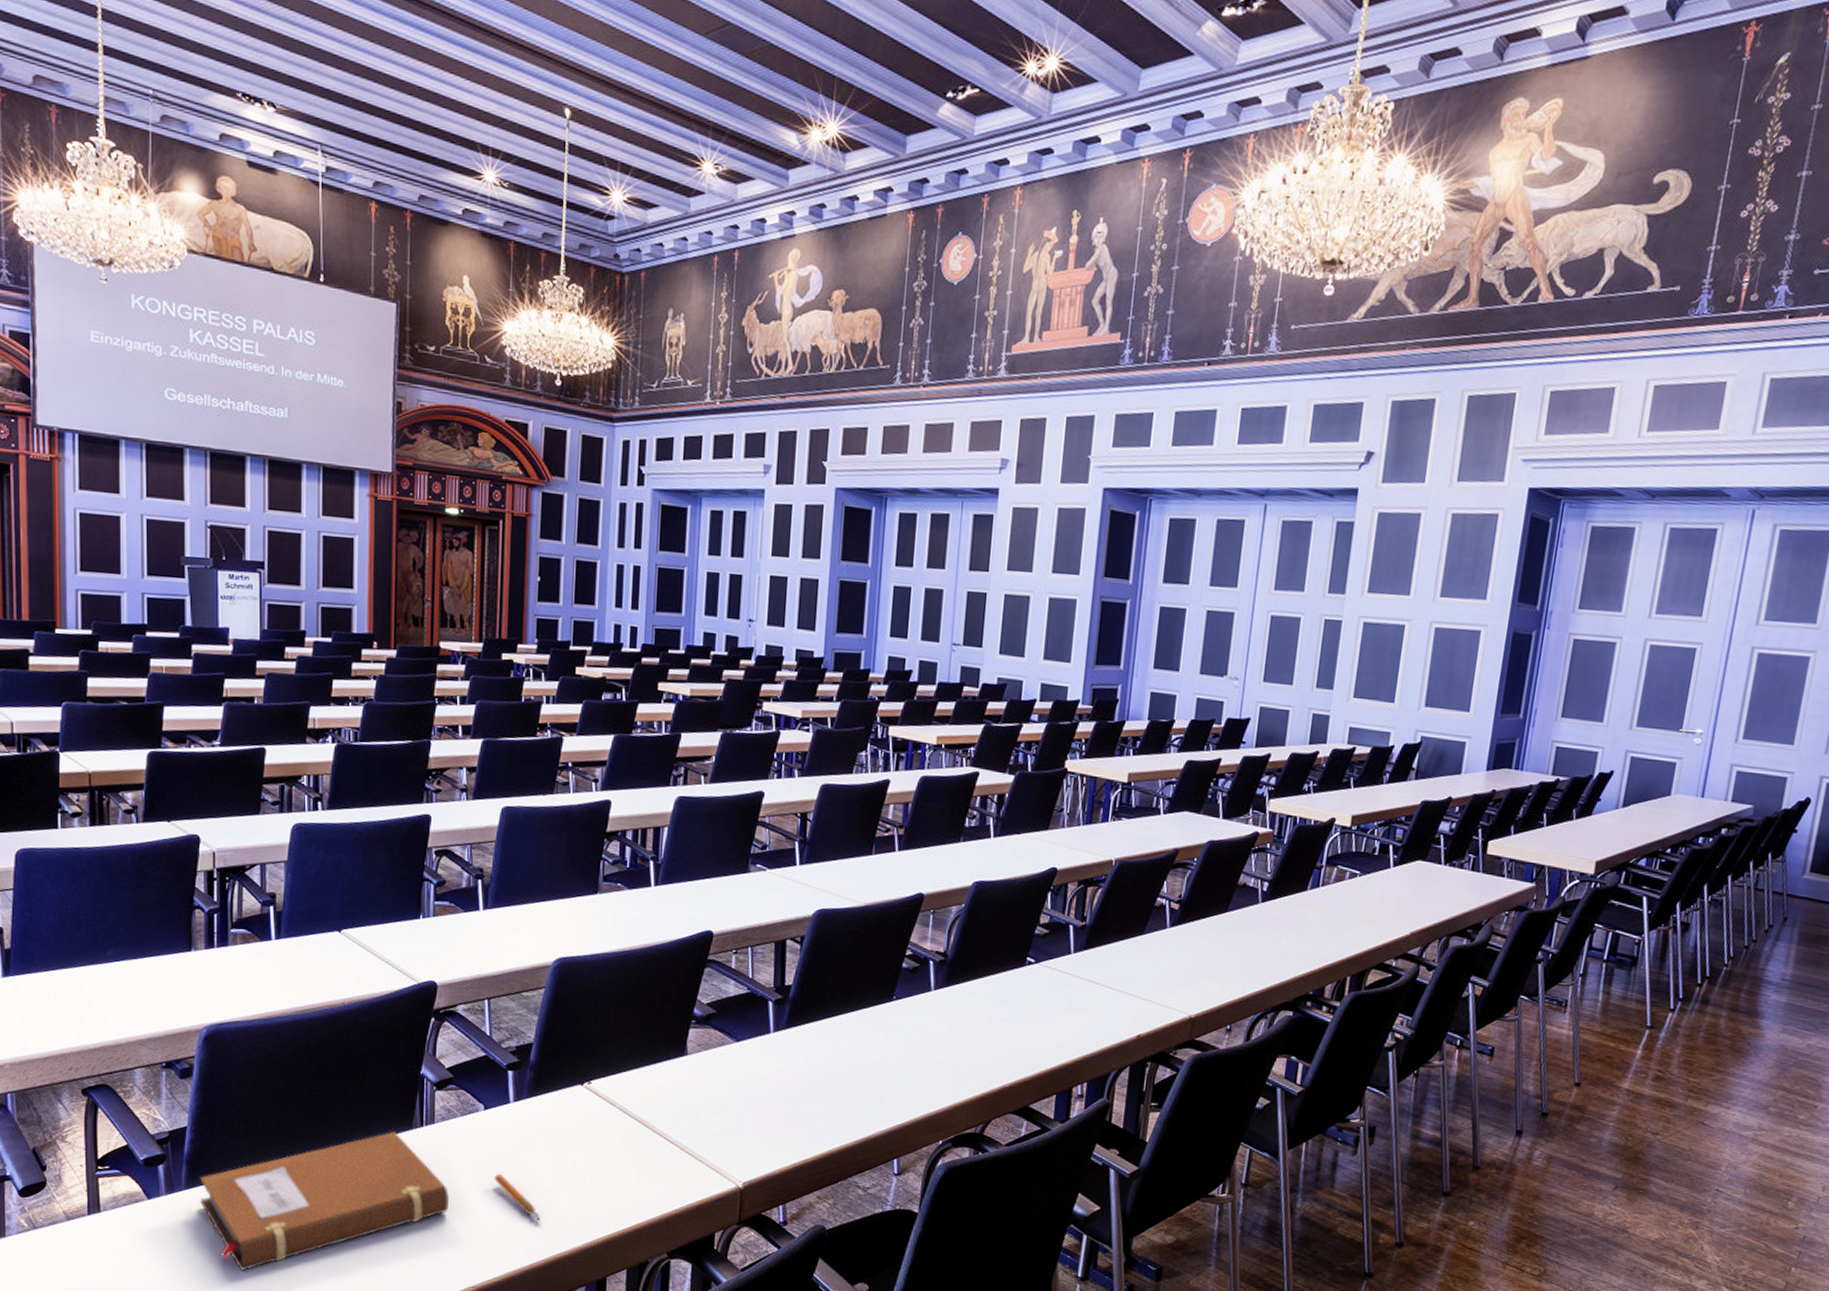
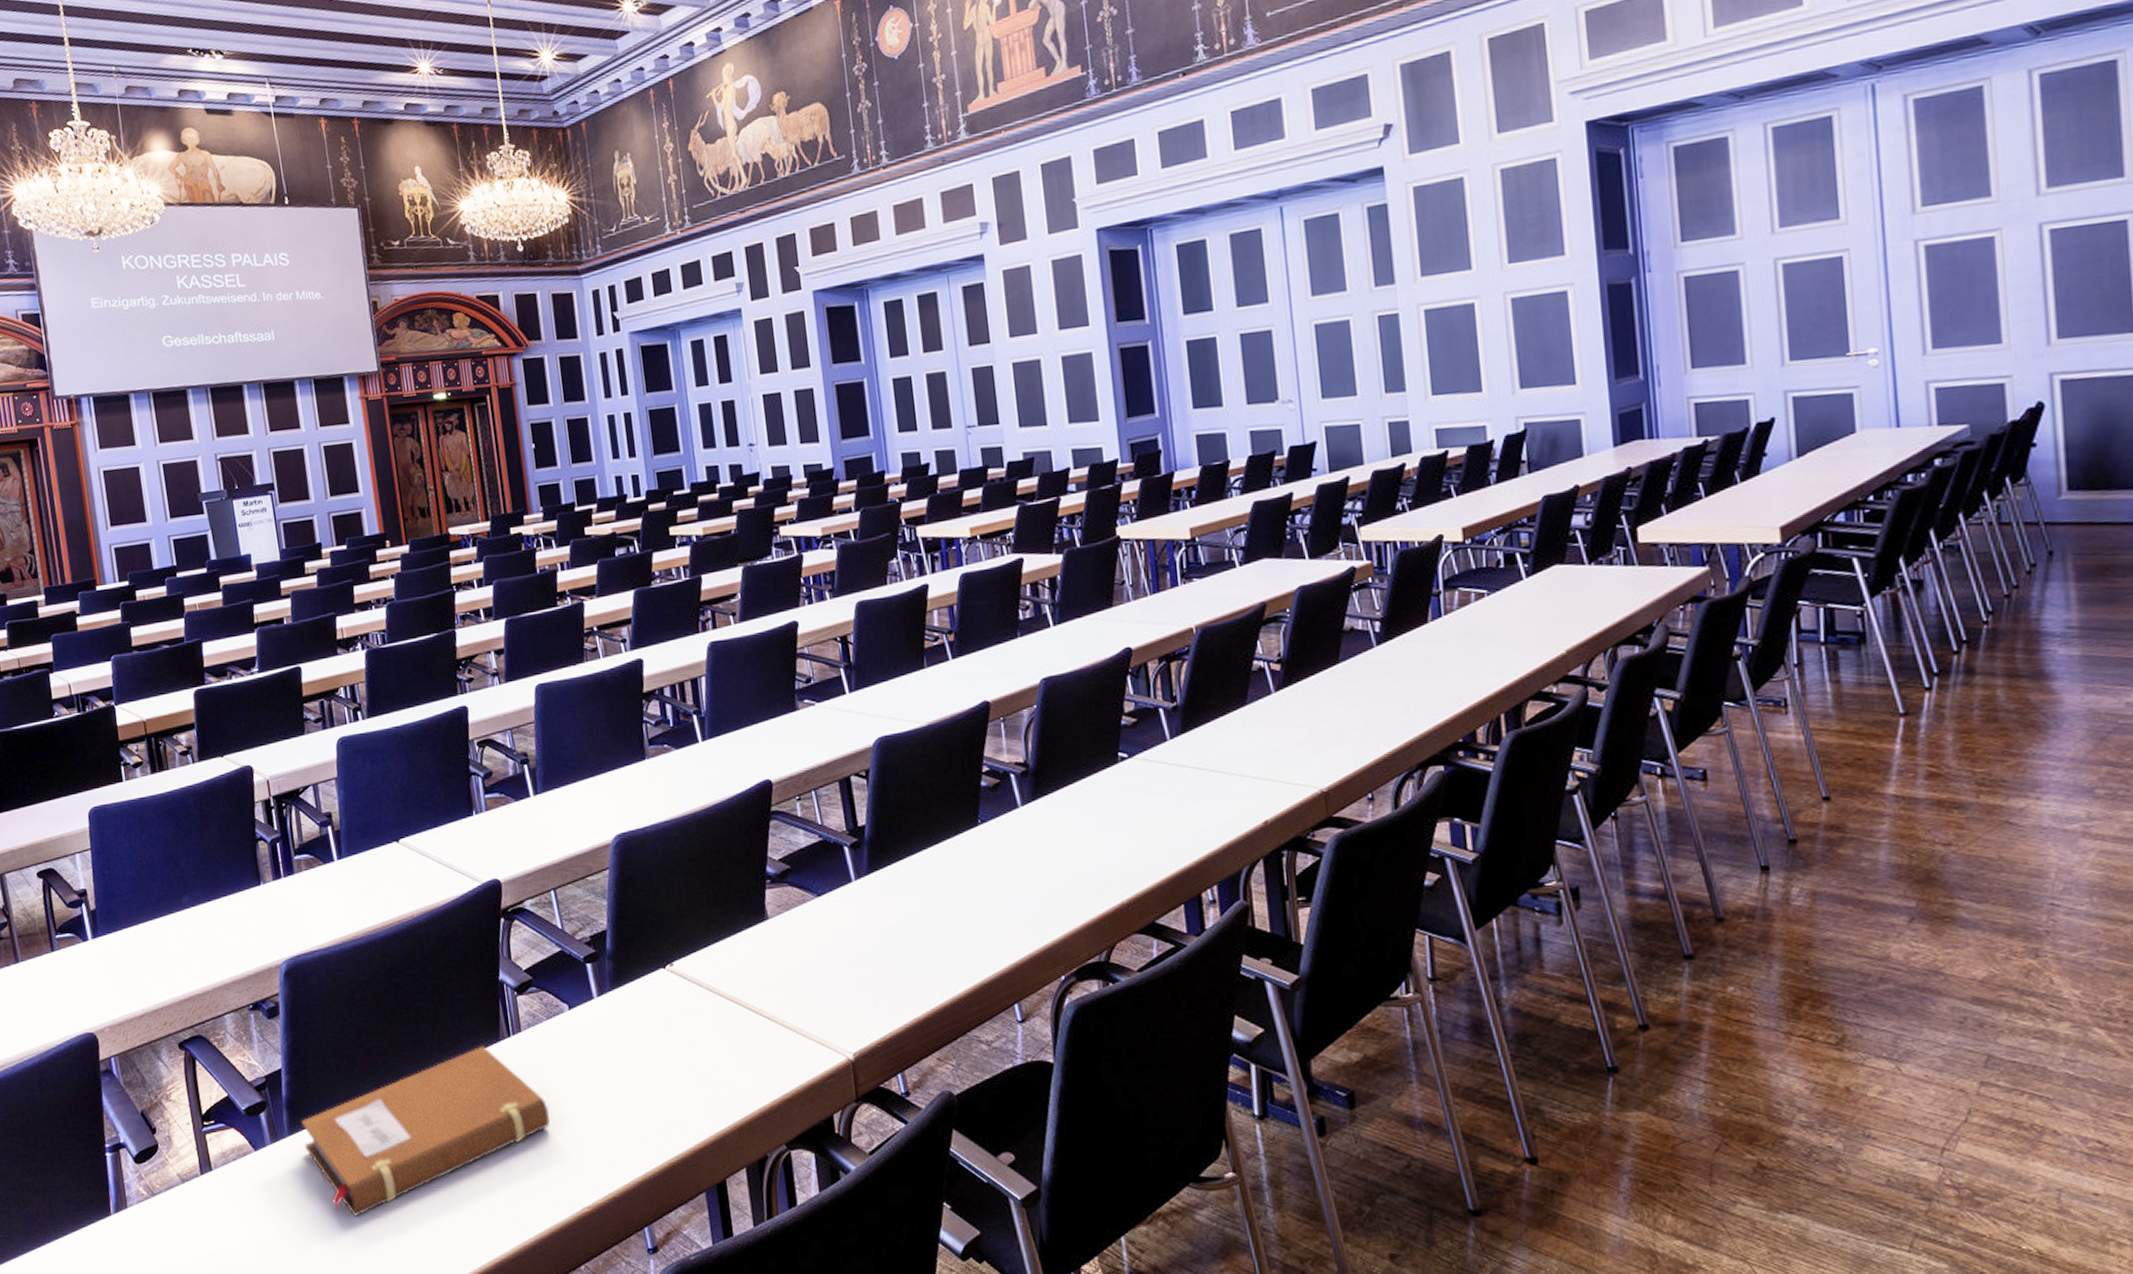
craft knife: present [494,1173,540,1222] -> none [591,1077,646,1126]

